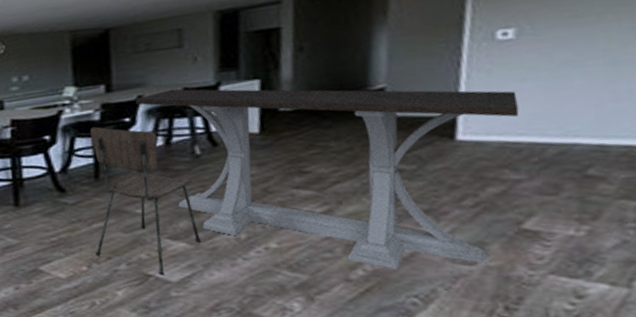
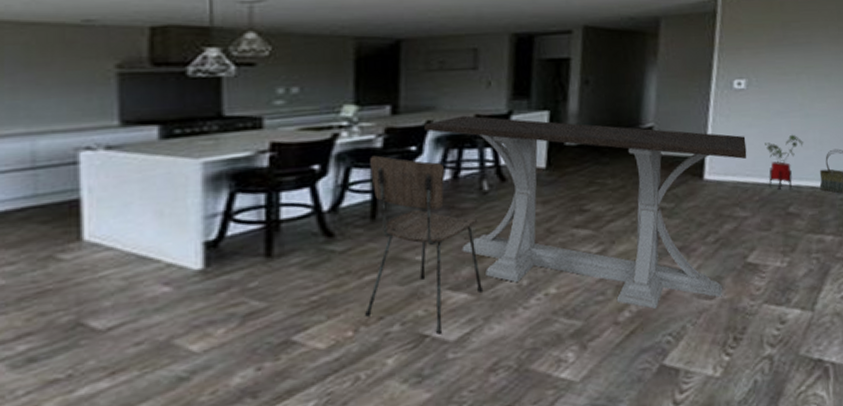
house plant: none [546,85,610,150] -> present [765,134,803,190]

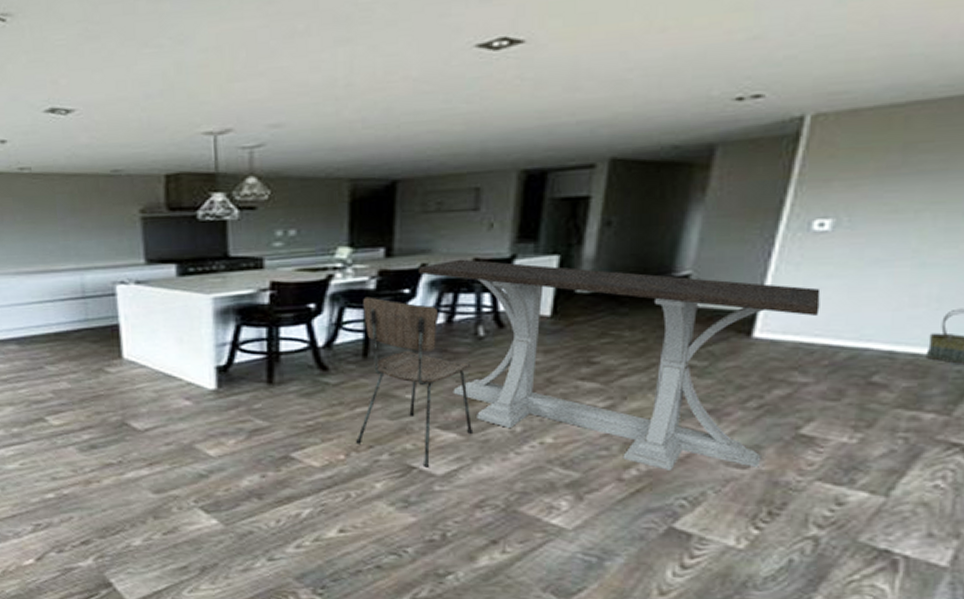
house plant: present [765,134,803,190] -> none [846,288,910,356]

